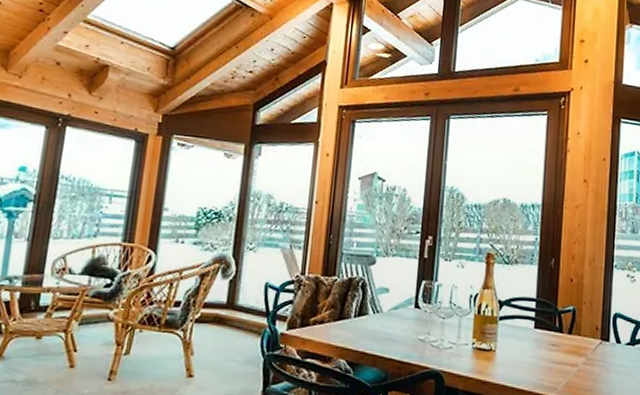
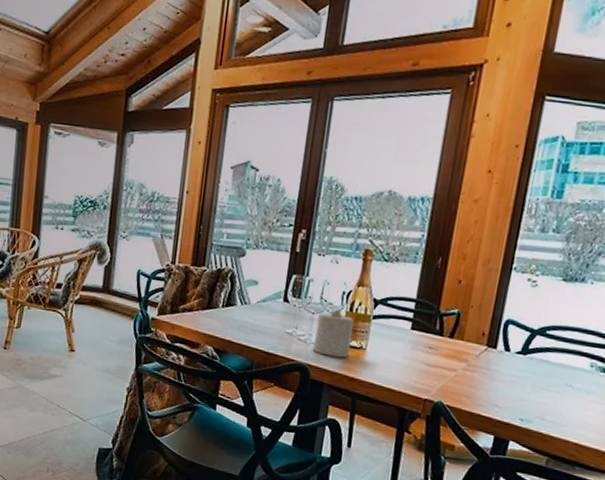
candle: none [445,312,482,362] -> present [312,309,354,358]

